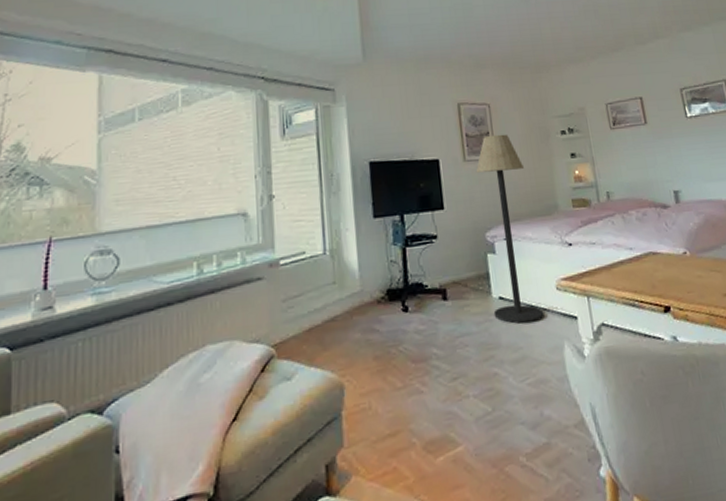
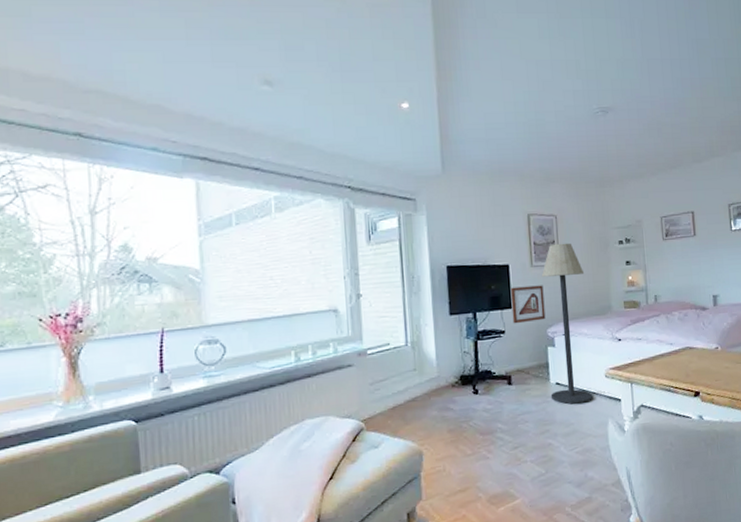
picture frame: none [441,182,483,227] -> present [510,285,546,324]

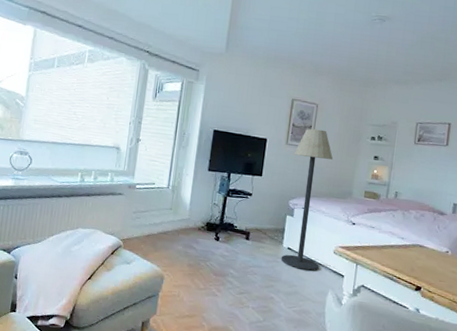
picture frame: present [510,285,546,324] -> none [260,158,294,192]

